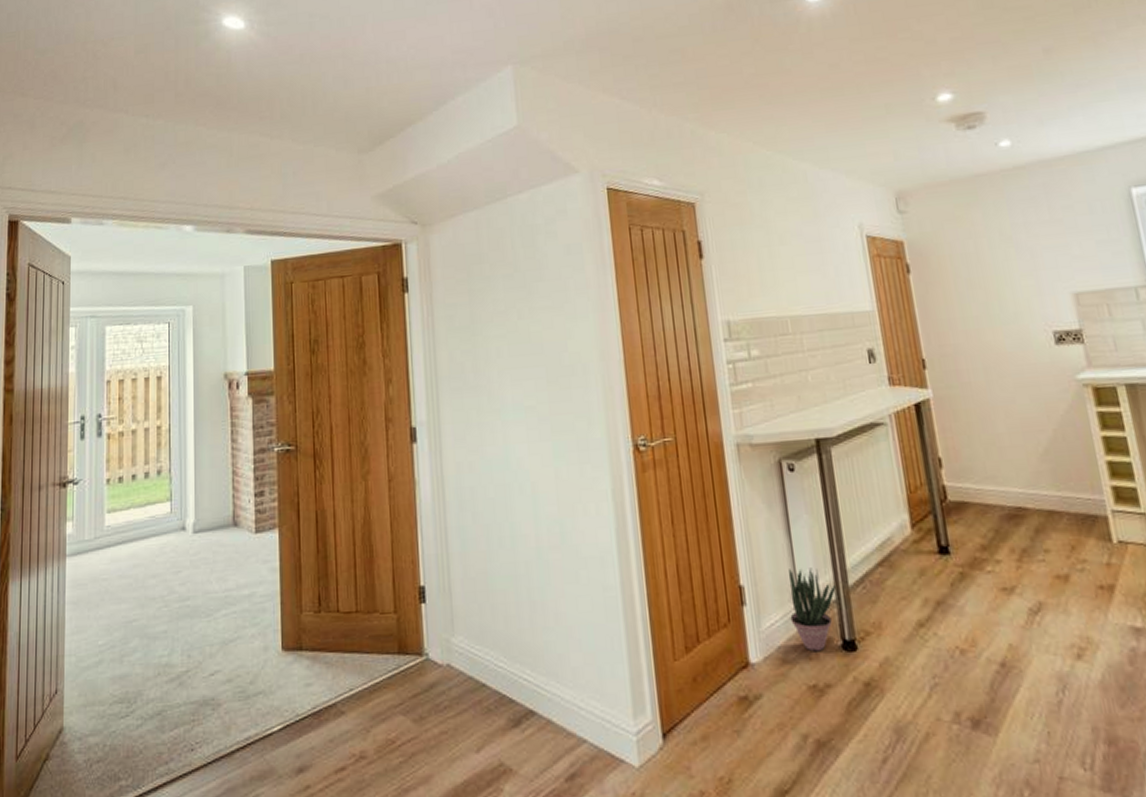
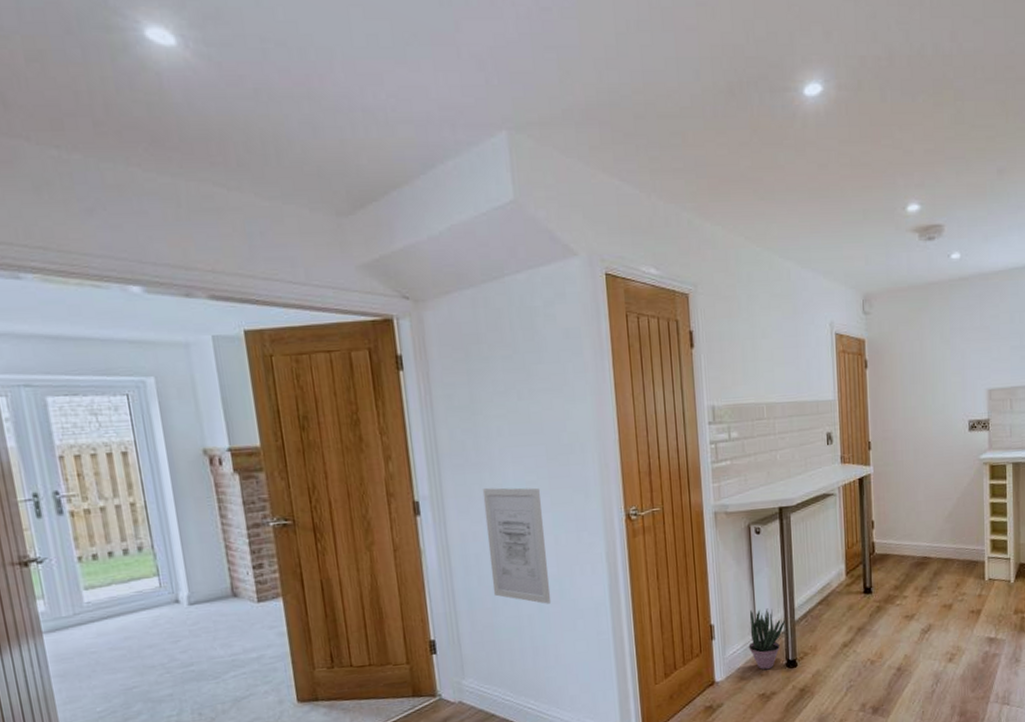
wall art: none [480,413,551,549] -> present [482,487,552,604]

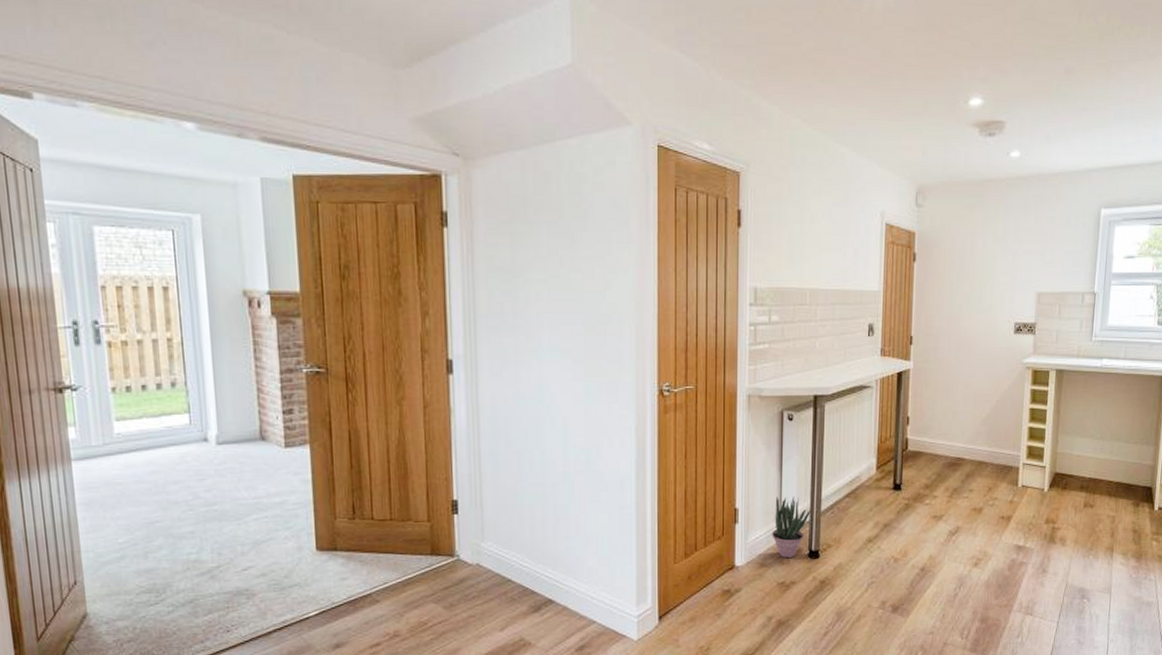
wall art: present [482,487,552,604] -> none [517,352,577,474]

